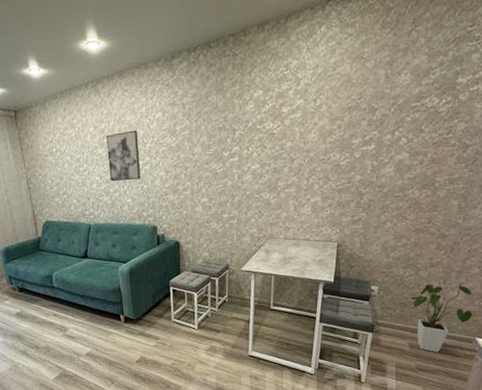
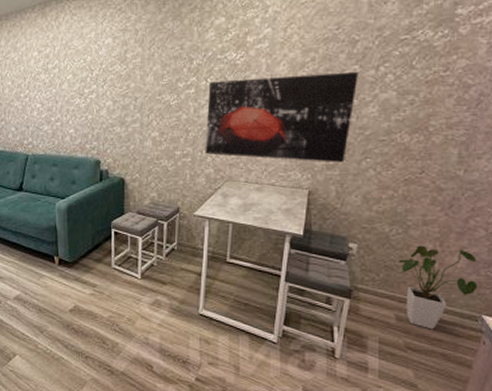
wall art: present [106,130,141,182] -> none [50,56,85,110]
wall art: none [248,136,378,218] -> present [205,71,358,163]

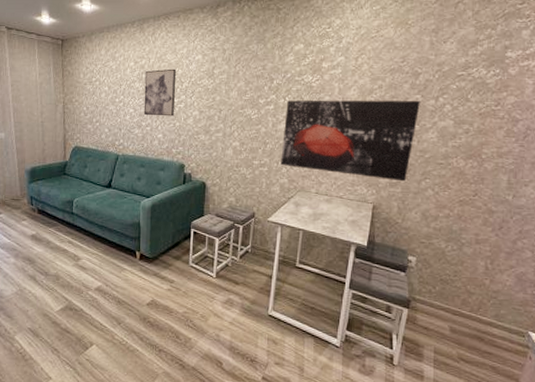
wall art: none [50,56,85,110] -> present [143,69,176,117]
house plant: present [398,245,478,330] -> none [453,262,525,343]

